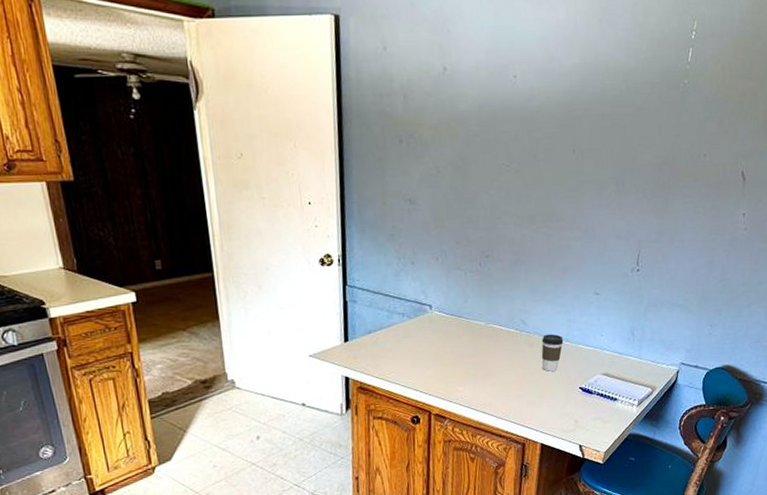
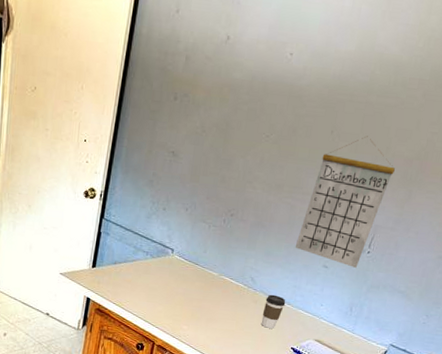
calendar: none [560,149,646,289] -> present [295,136,395,268]

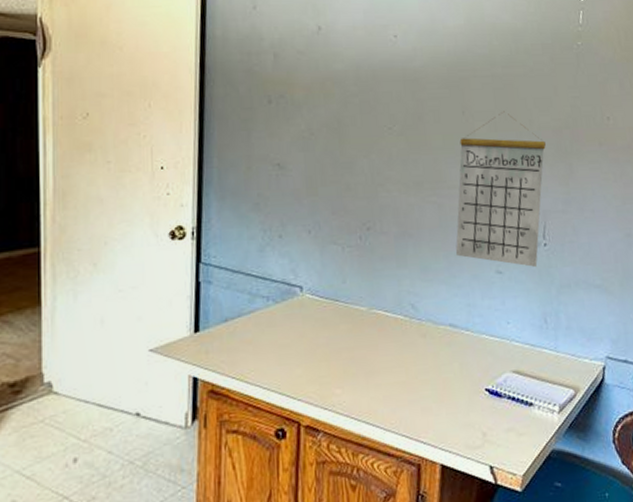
coffee cup: present [261,294,286,329] -> none [436,321,463,369]

